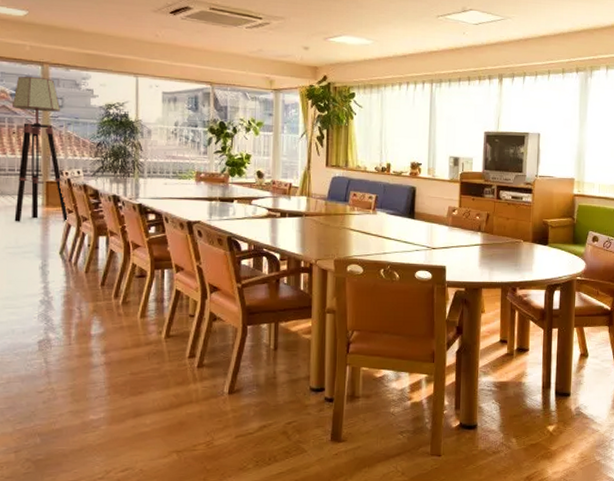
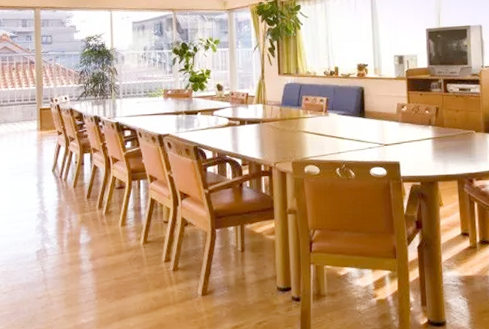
floor lamp: present [13,76,68,222] -> none [12,19,58,146]

